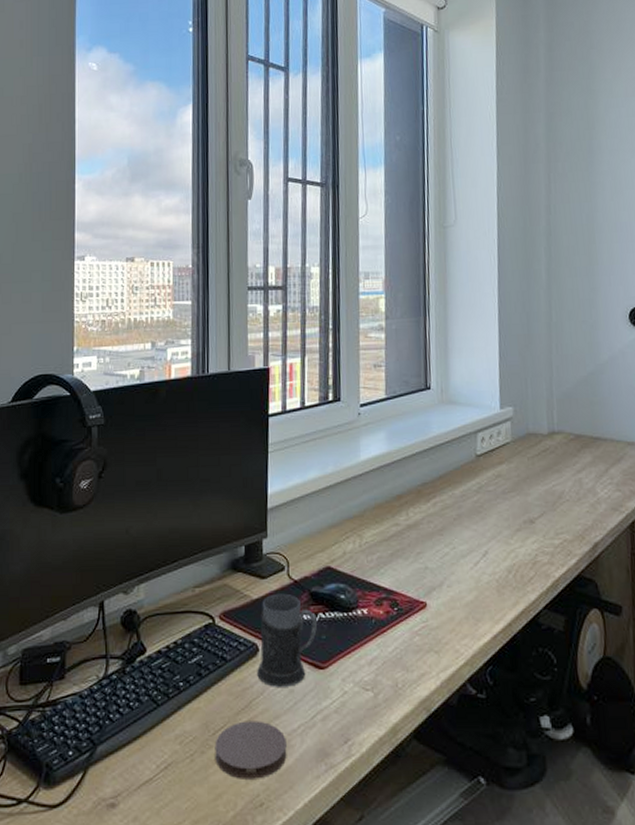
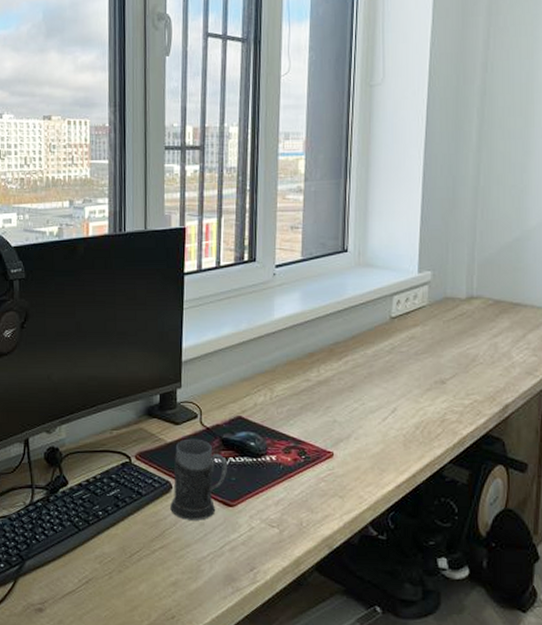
coaster: present [215,721,287,779] -> none [131,547,197,596]

